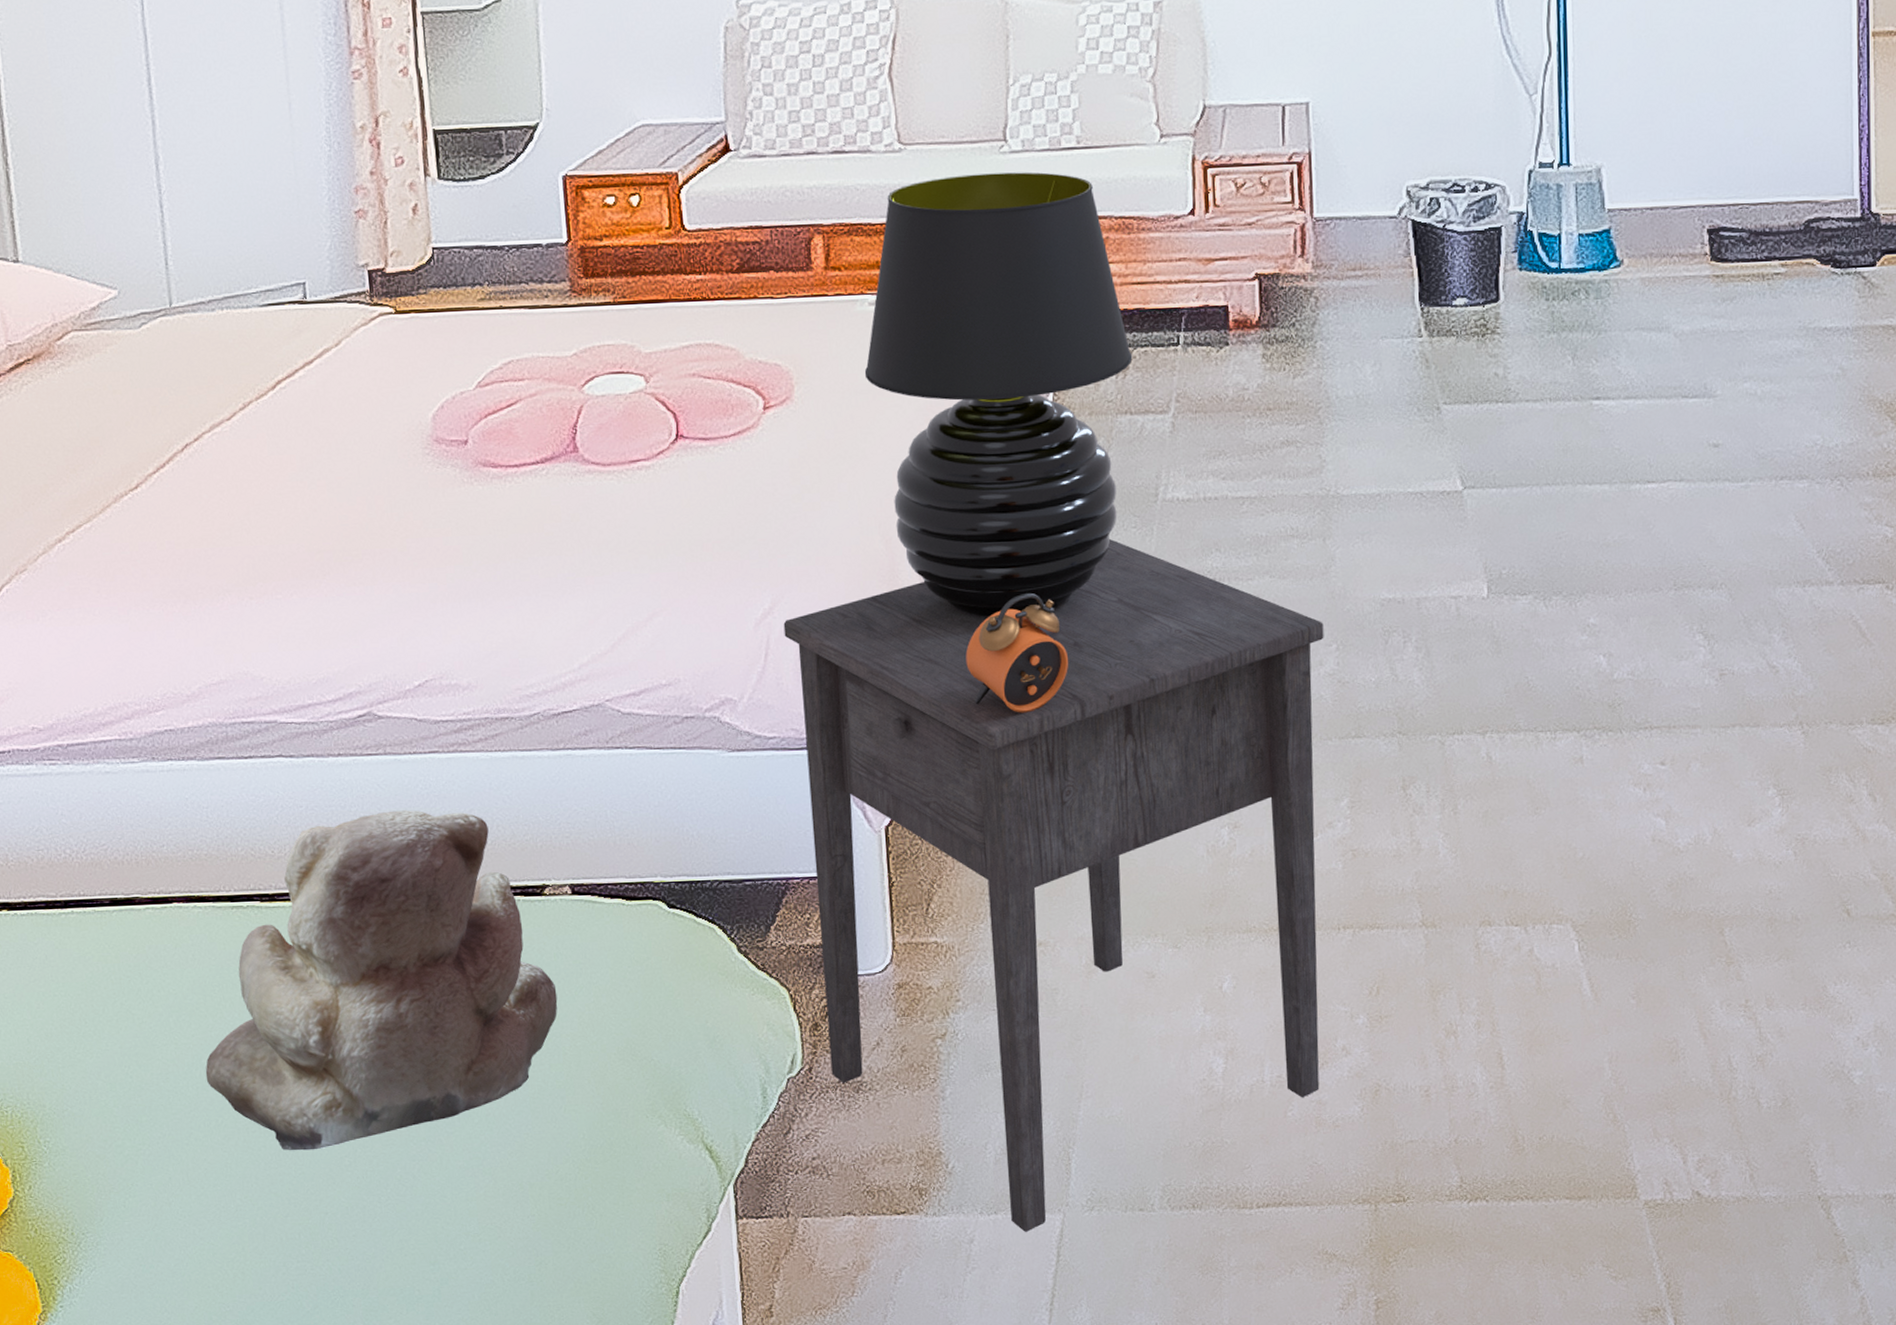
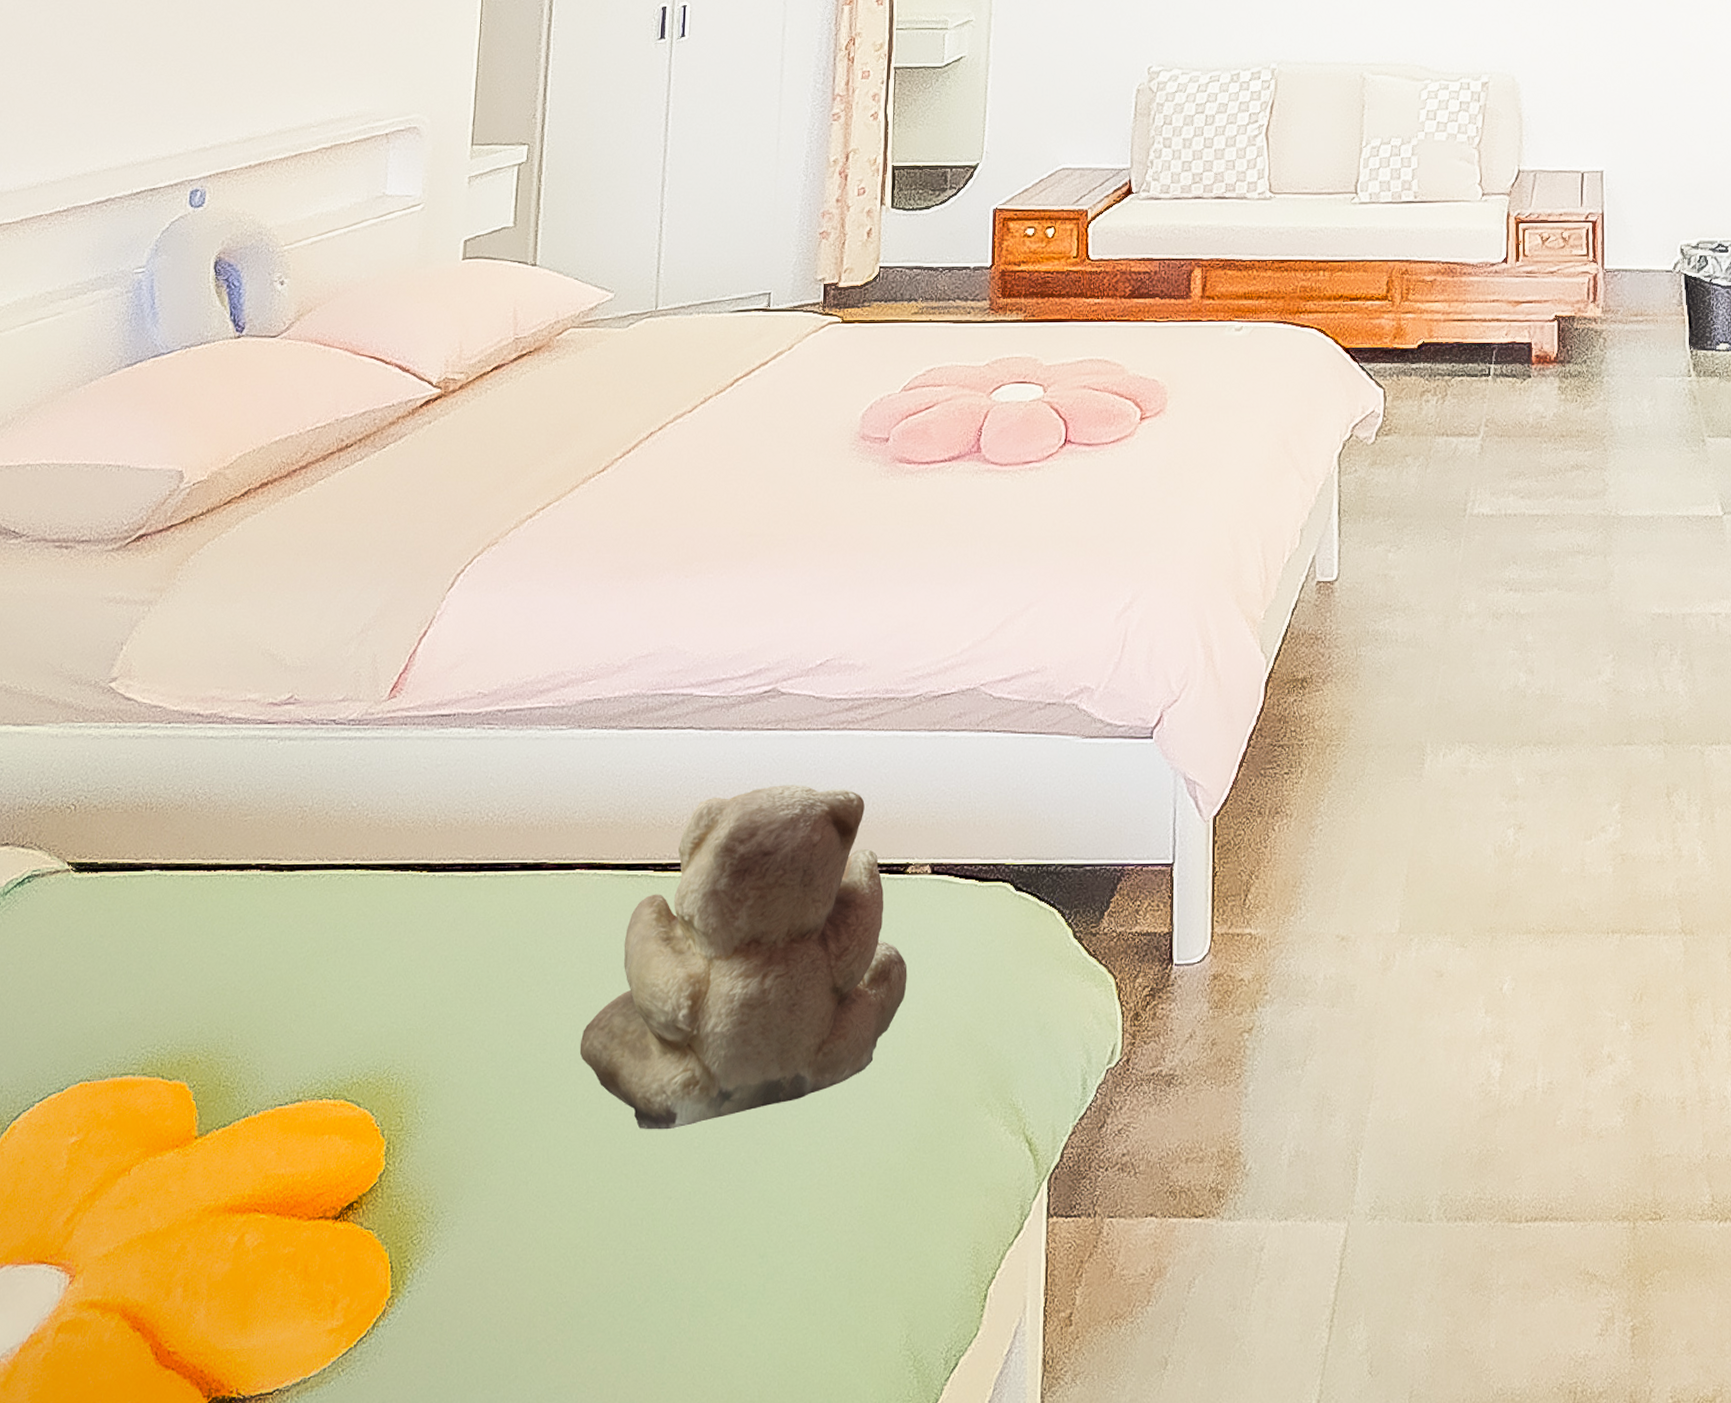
nightstand: present [783,539,1324,1232] -> none [1140,549,1603,1241]
table lamp: present [864,172,1133,617] -> none [1227,220,1451,618]
alarm clock: present [965,592,1069,713] -> none [1295,596,1383,710]

